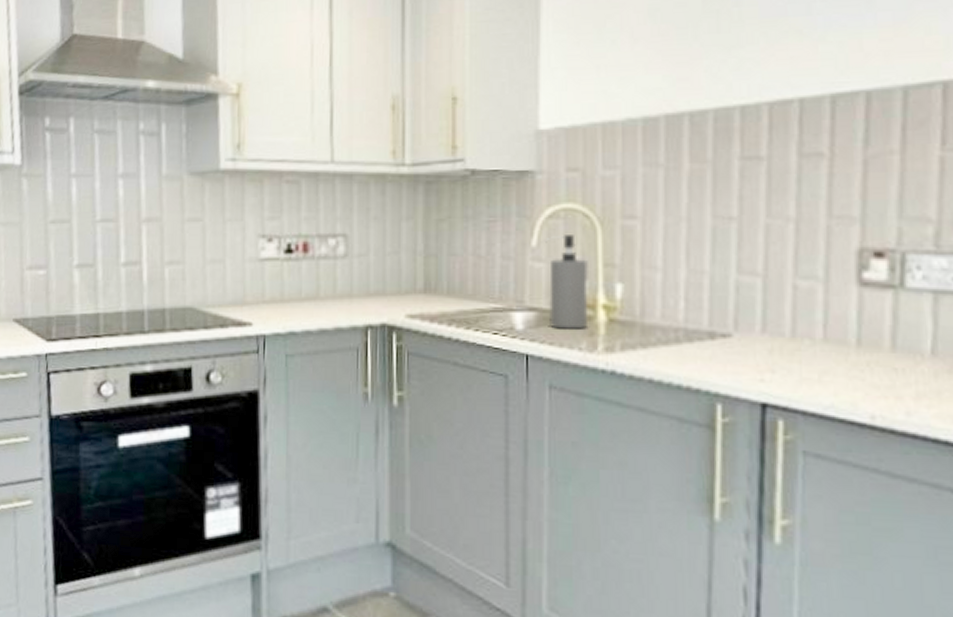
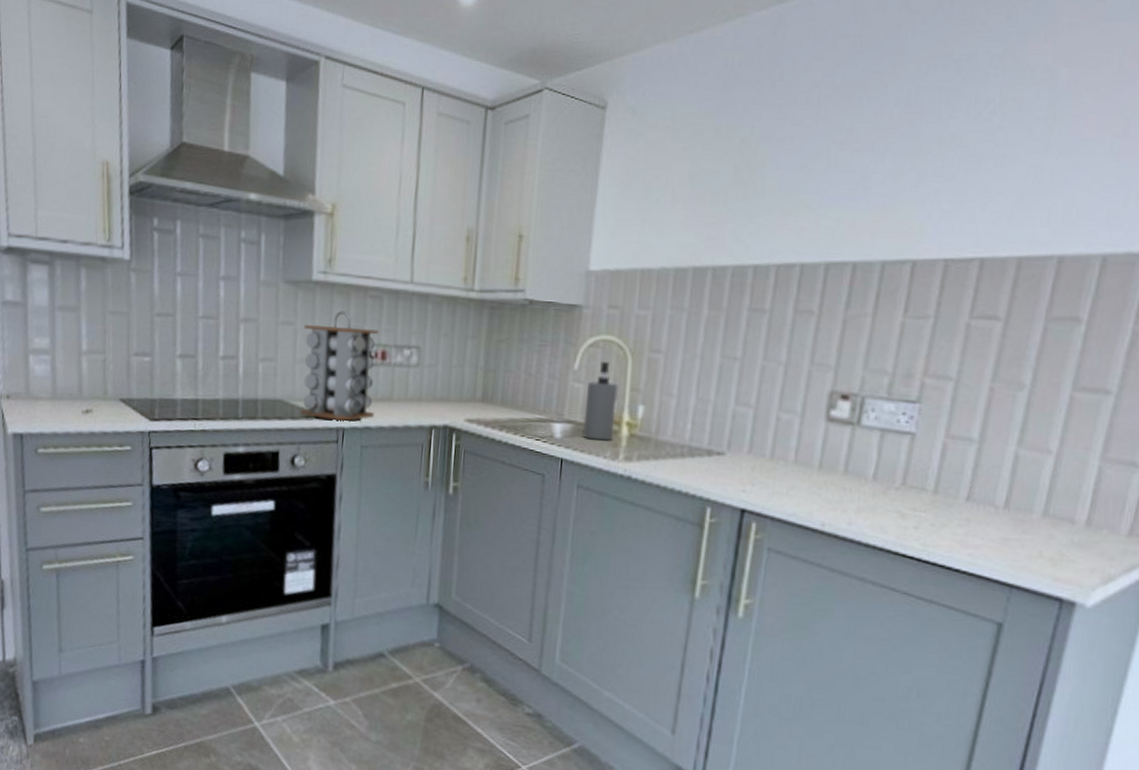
spice rack: none [213,200,299,328] -> present [301,310,379,422]

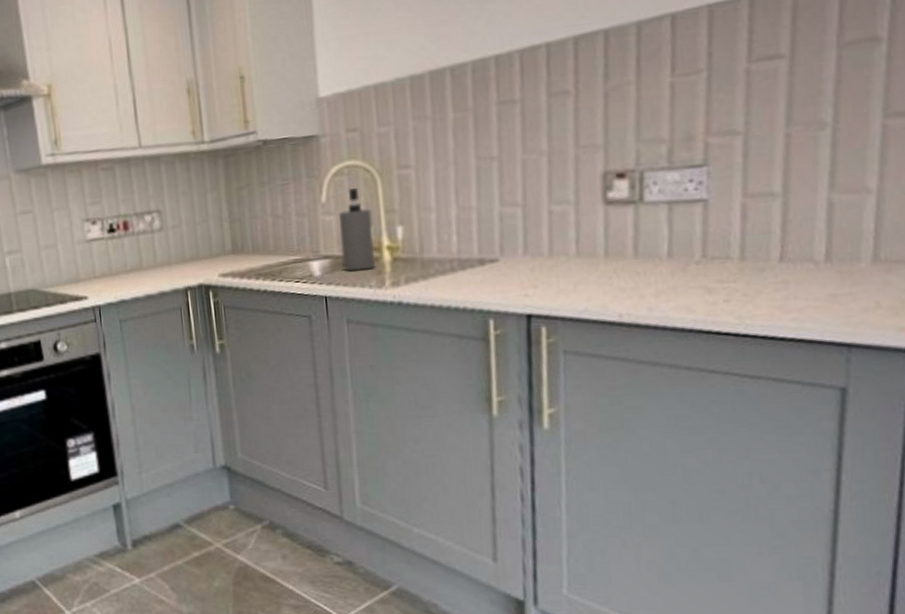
spice rack: present [301,310,379,422] -> none [42,189,127,302]

